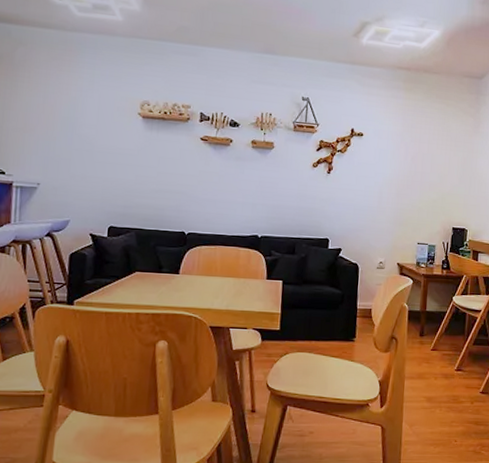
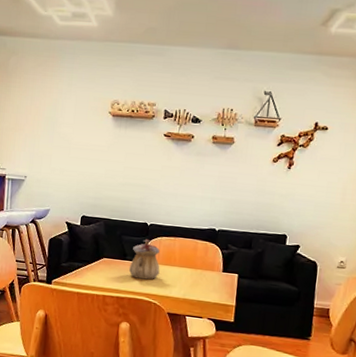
teapot: none [166,248,200,293] -> present [129,238,160,280]

